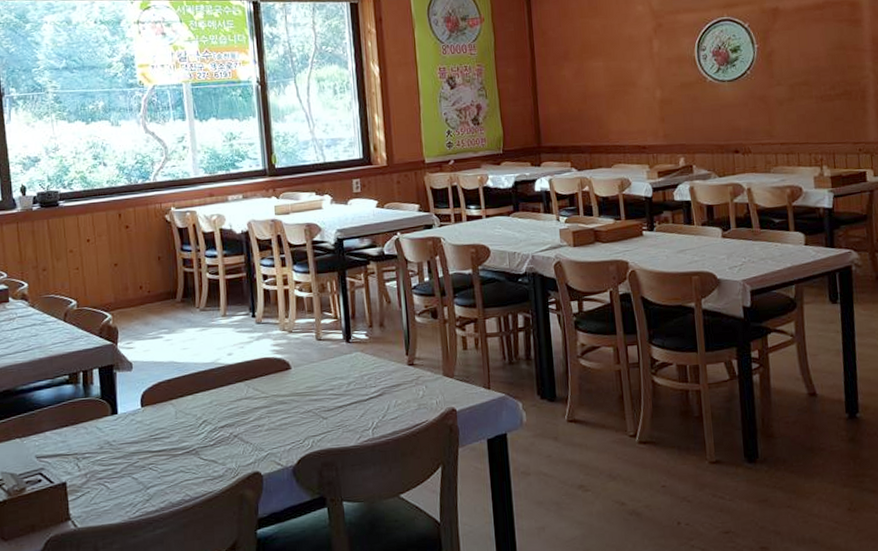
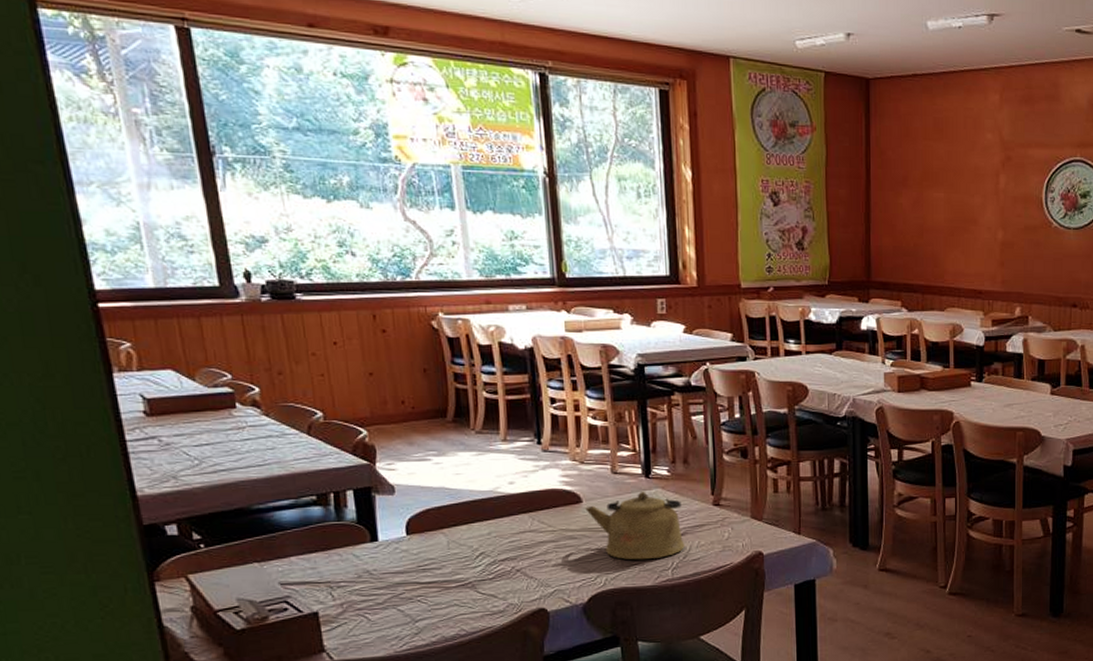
kettle: none [294,355,383,422] -> present [585,491,685,560]

